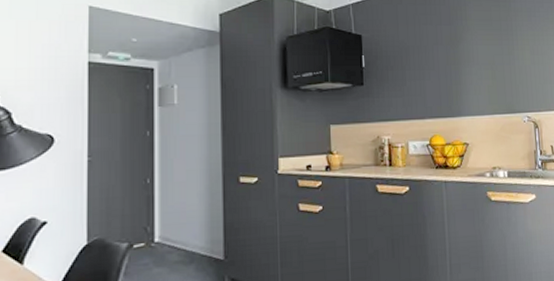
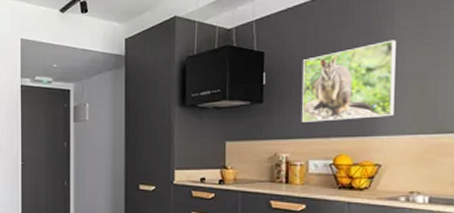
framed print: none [396,29,474,104] -> present [302,39,396,122]

